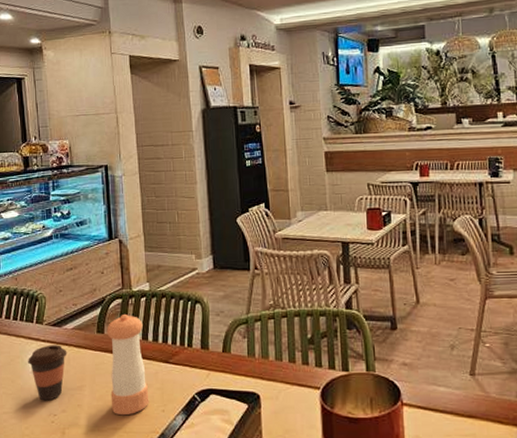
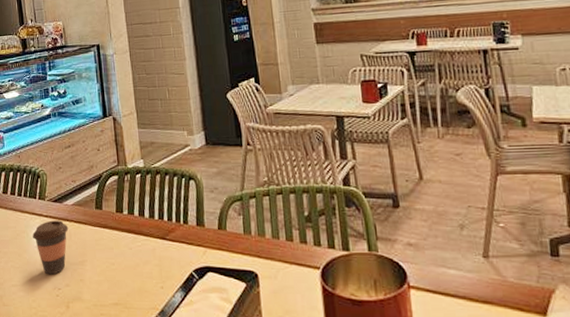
pepper shaker: present [107,315,149,416] -> none [105,191,148,291]

